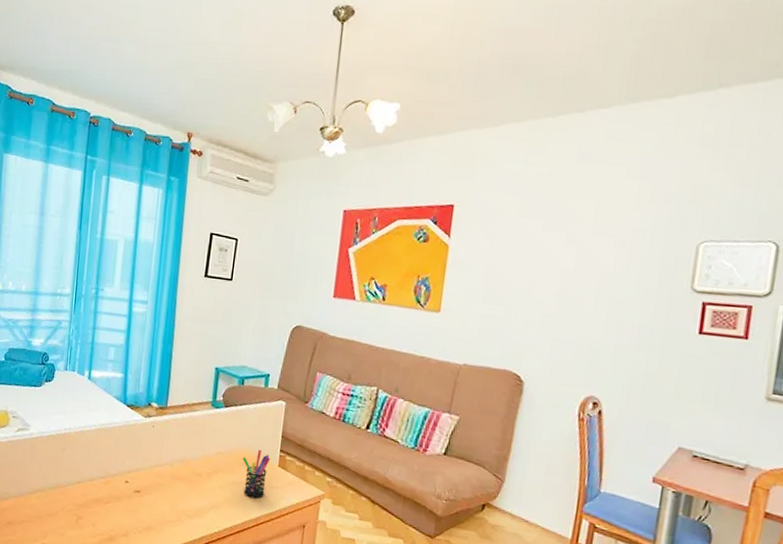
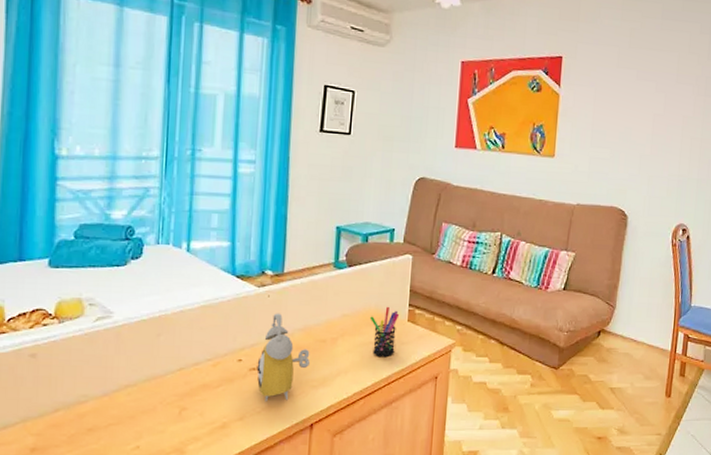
alarm clock: none [140,443,187,525] -> present [256,313,310,402]

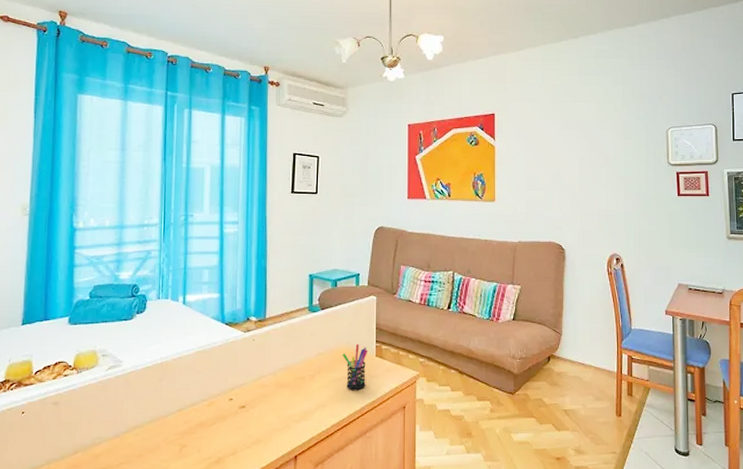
alarm clock: present [256,313,310,402] -> none [246,355,292,437]

